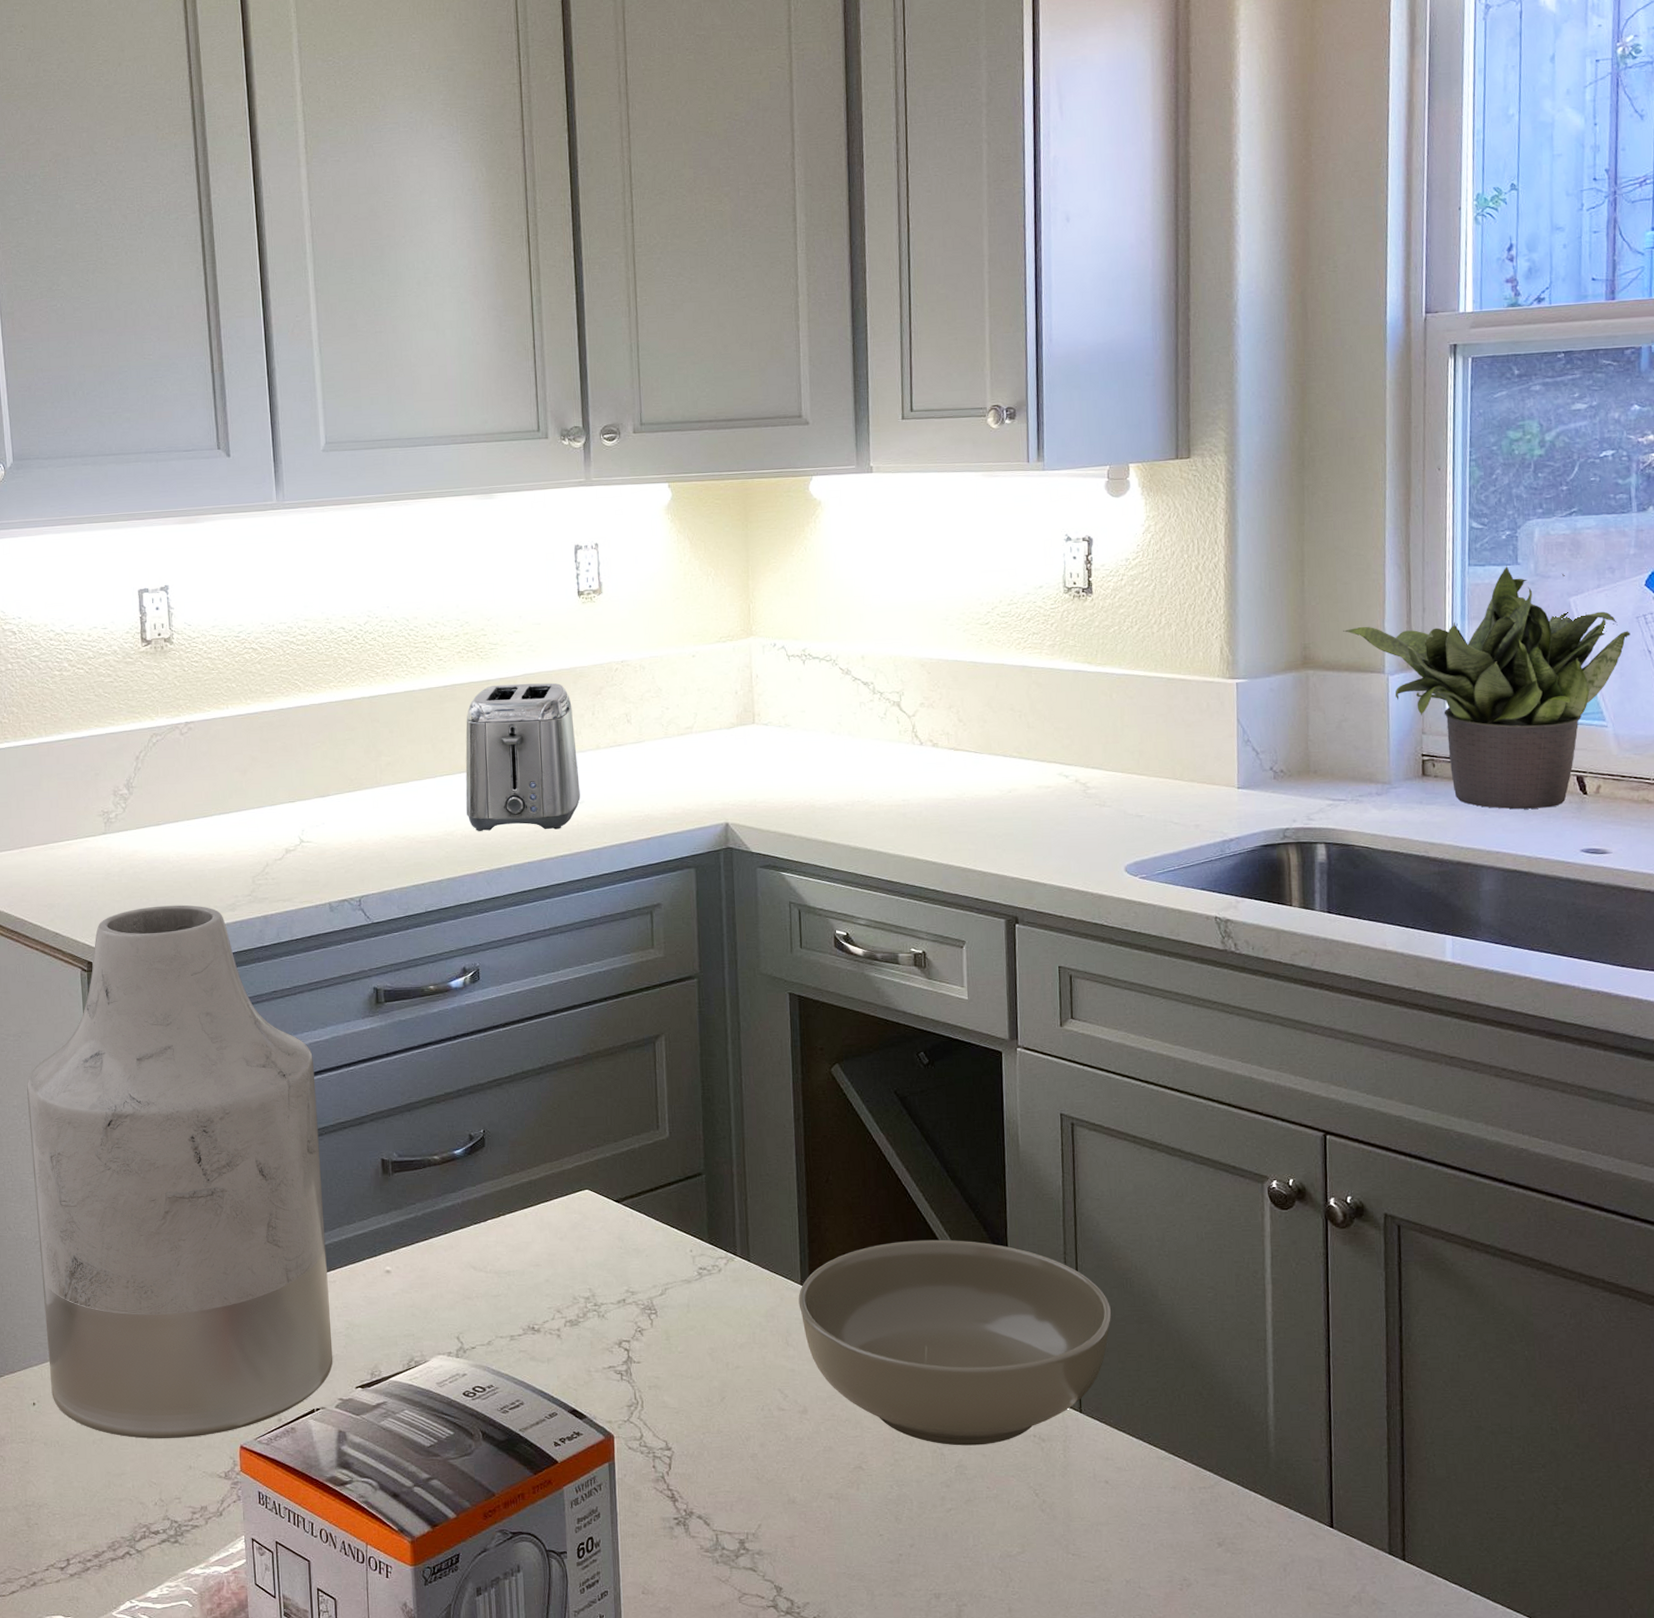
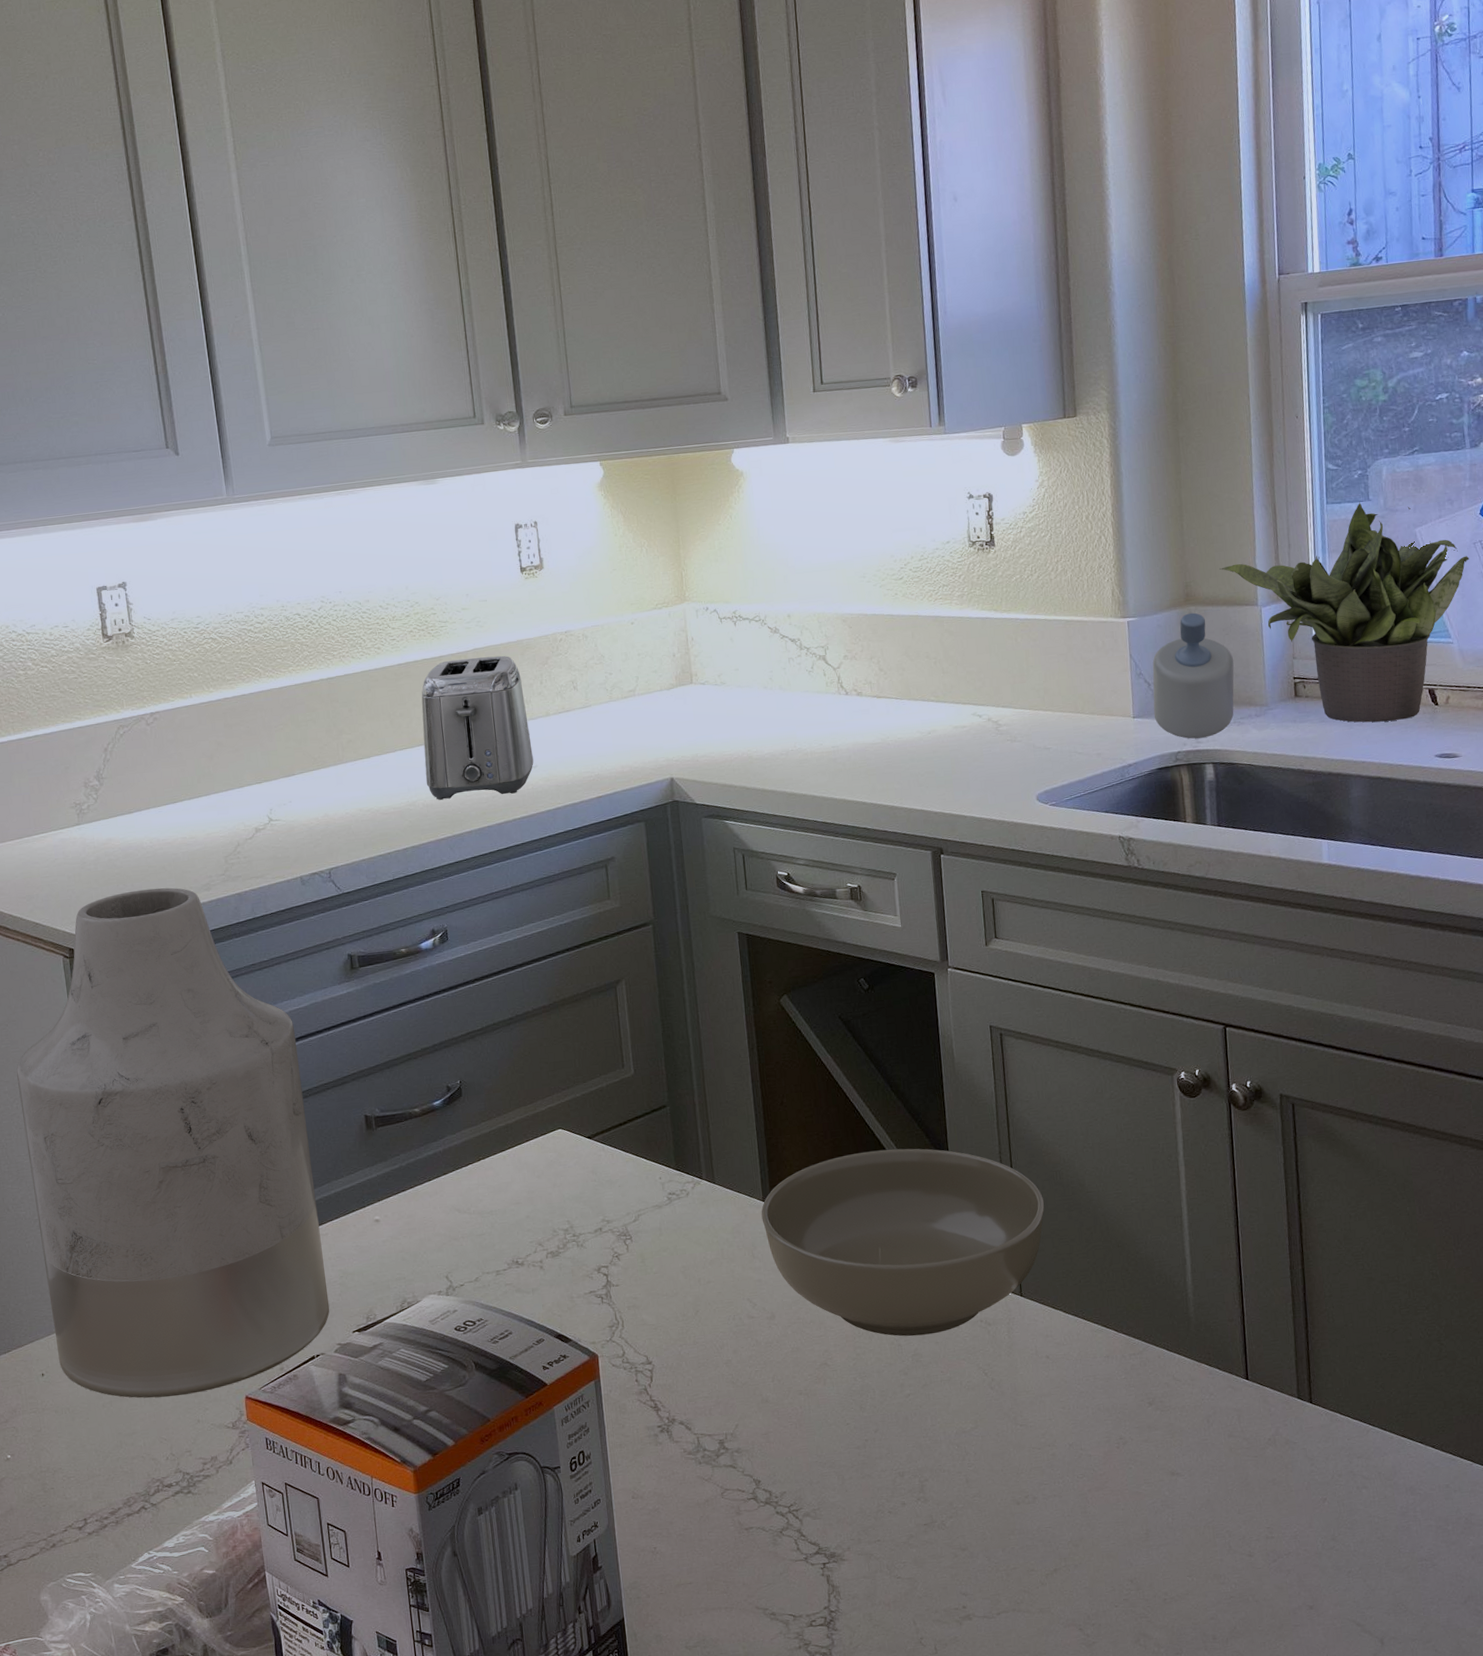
soap dispenser: none [1261,677,1355,815] -> present [1152,612,1235,739]

